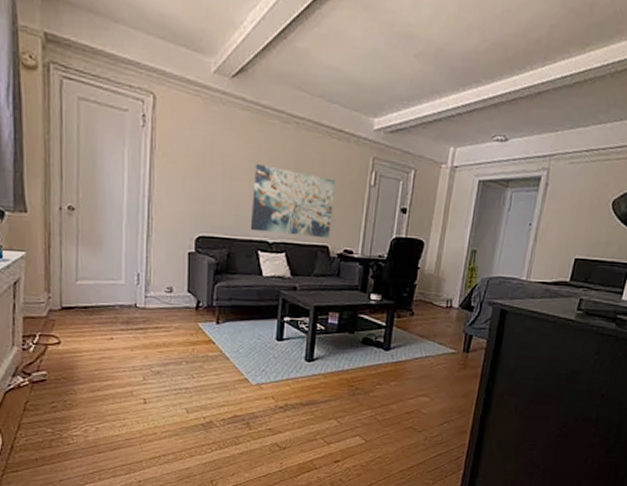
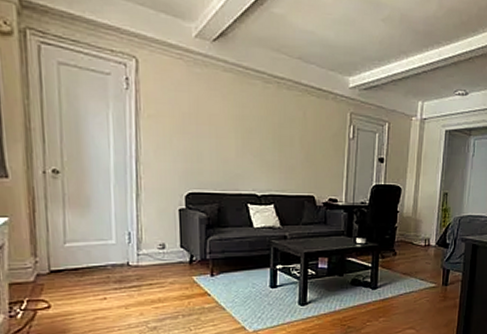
wall art: present [250,163,336,239] -> none [238,121,318,189]

